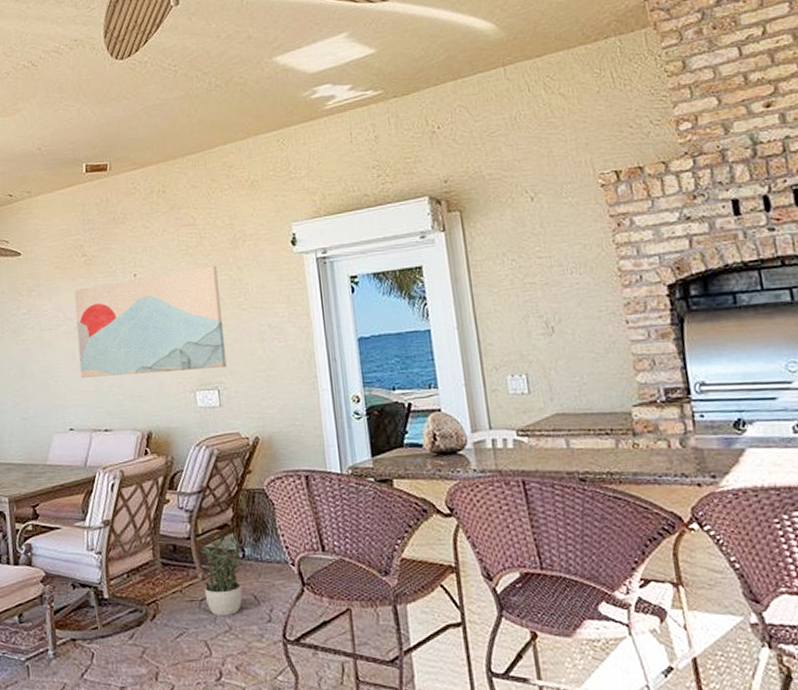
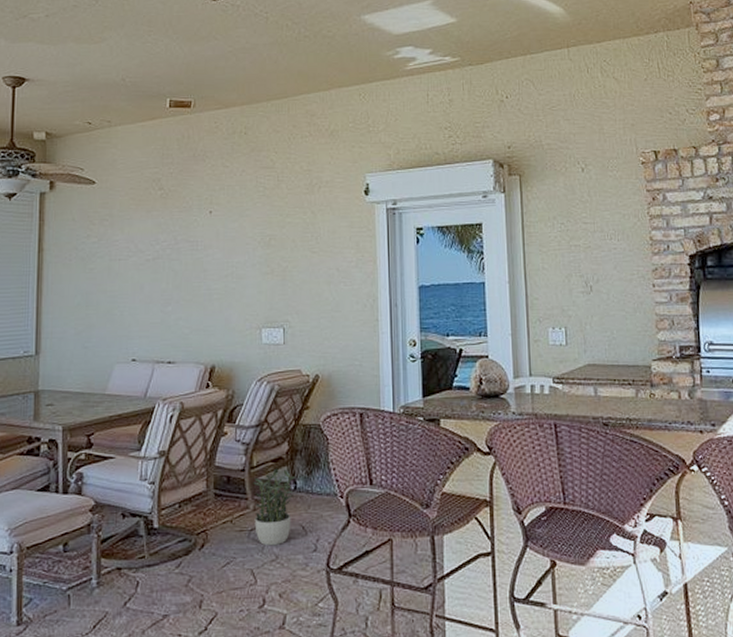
wall art: present [74,266,227,379] -> none [147,209,294,311]

